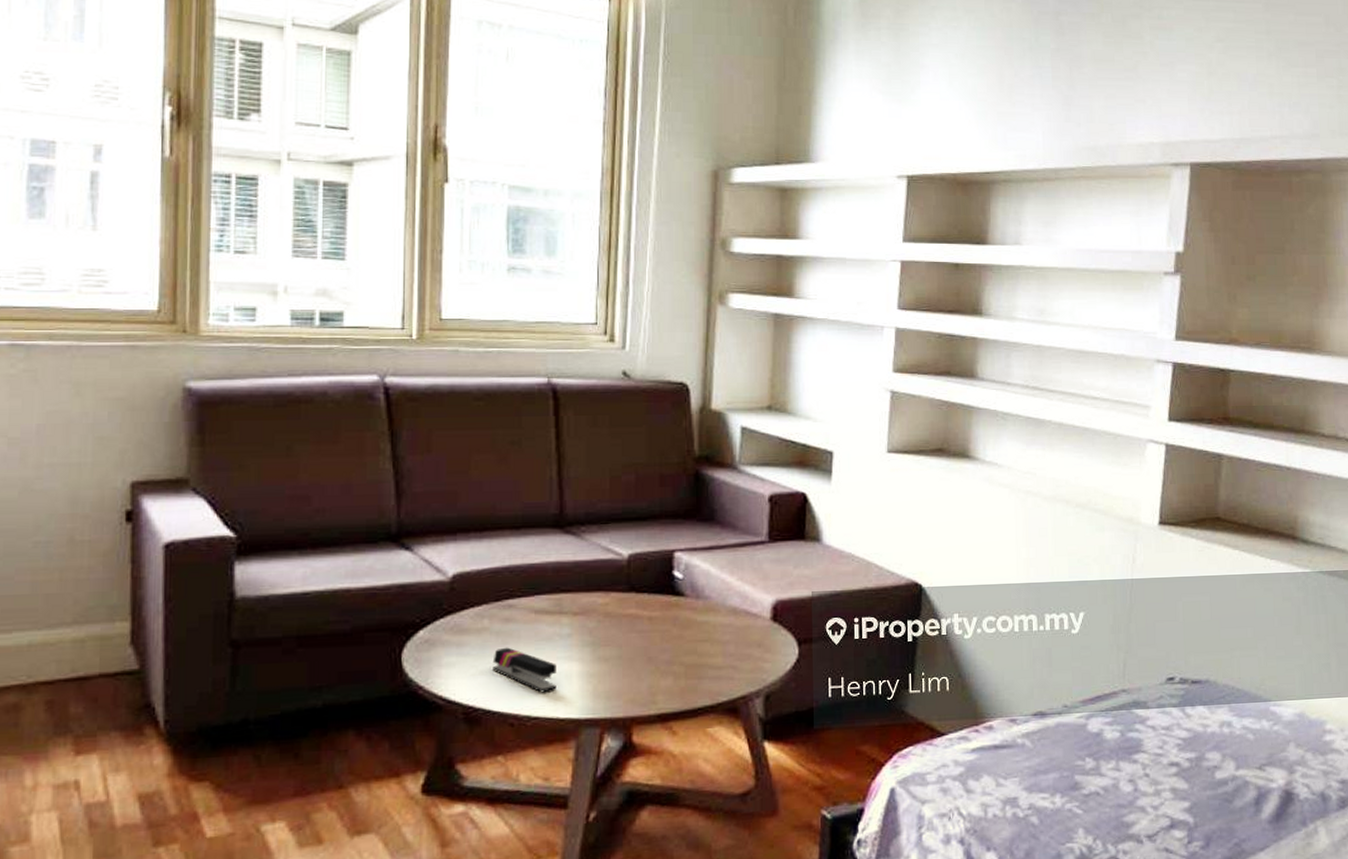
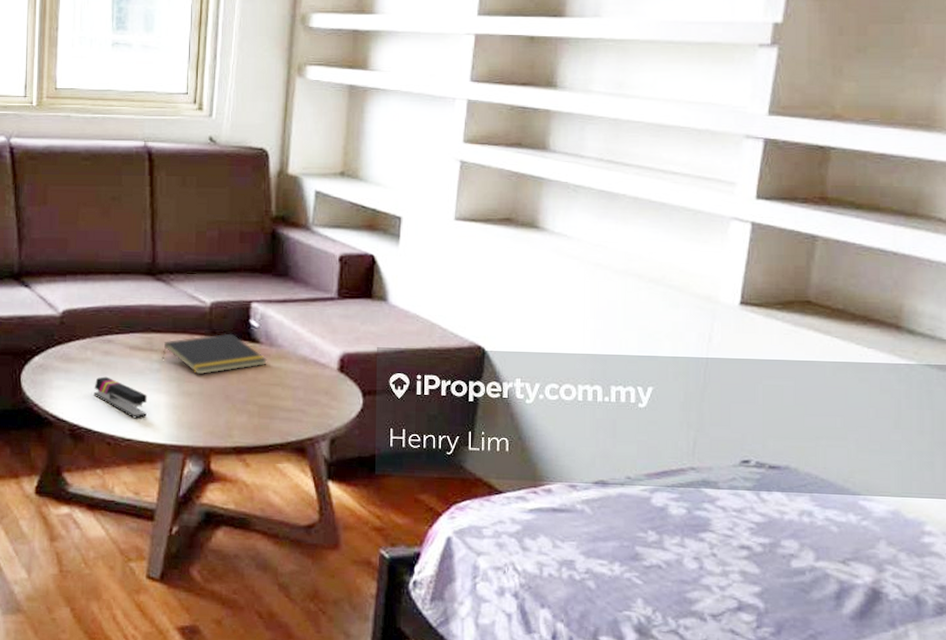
notepad: none [573,587,693,637] -> present [162,333,267,375]

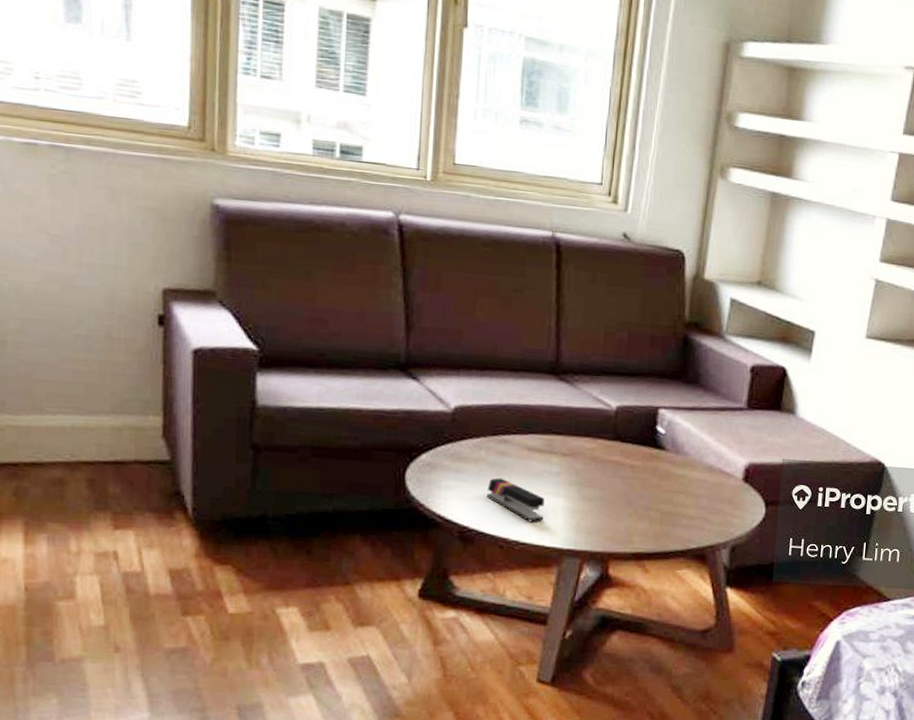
notepad: present [162,333,267,375] -> none [562,438,672,480]

